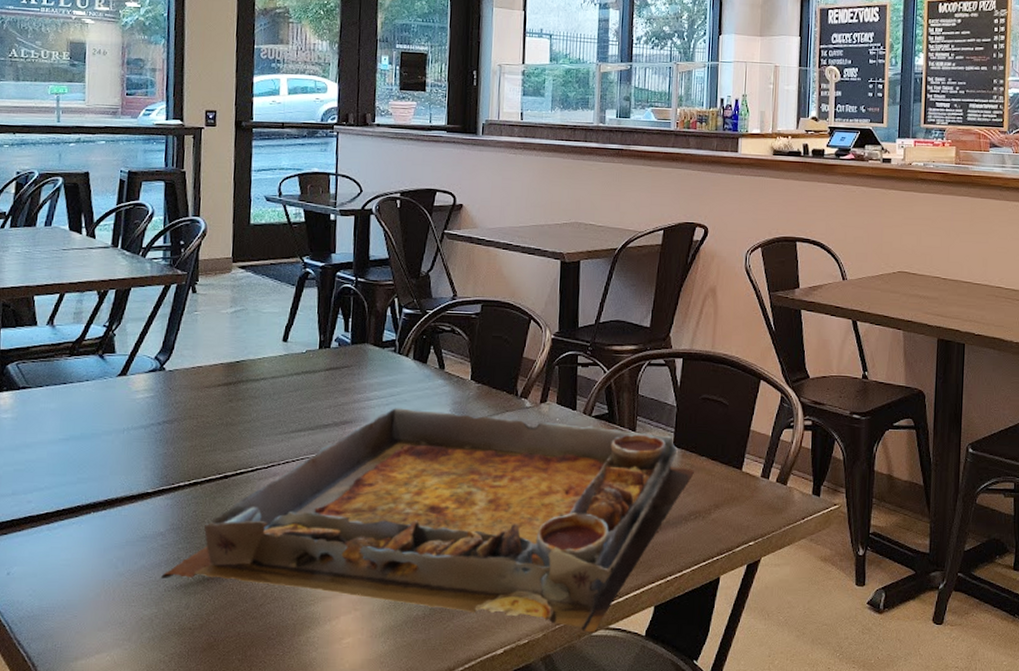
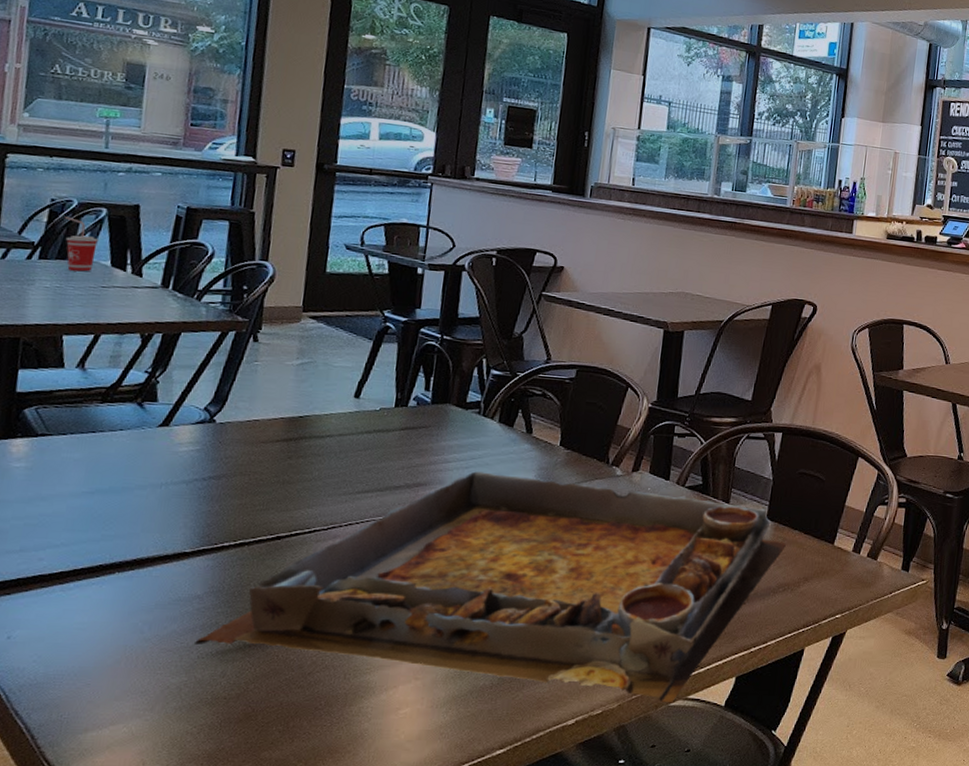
beverage cup: none [28,187,58,237] -> present [64,216,100,272]

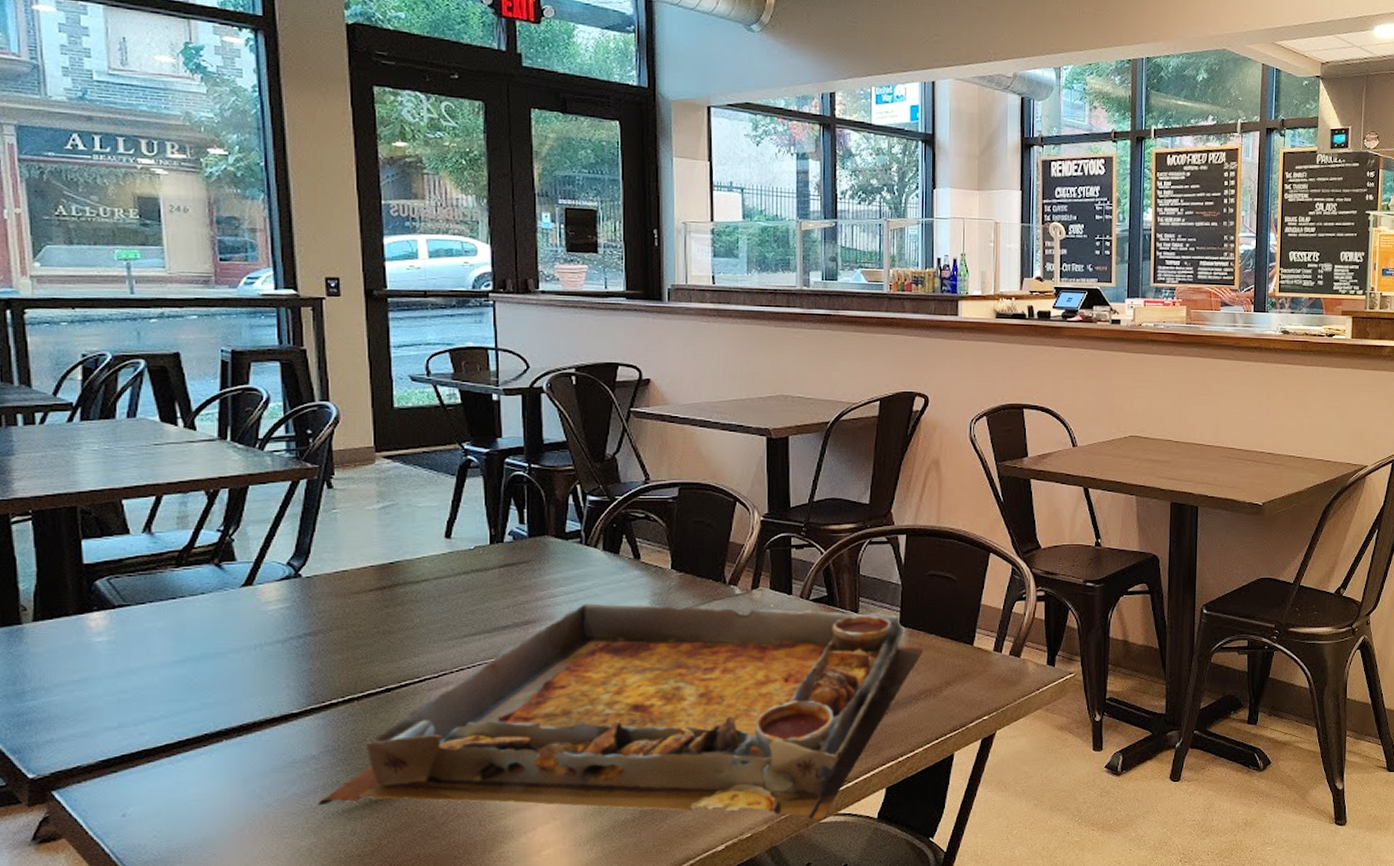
beverage cup: present [64,216,100,272] -> none [99,372,143,430]

